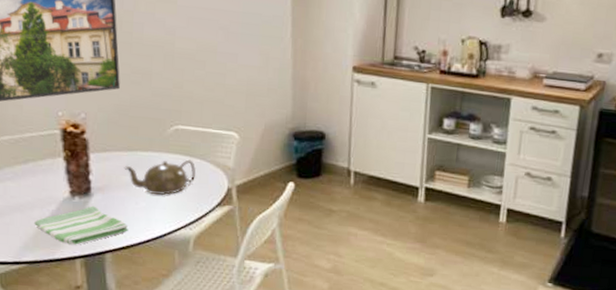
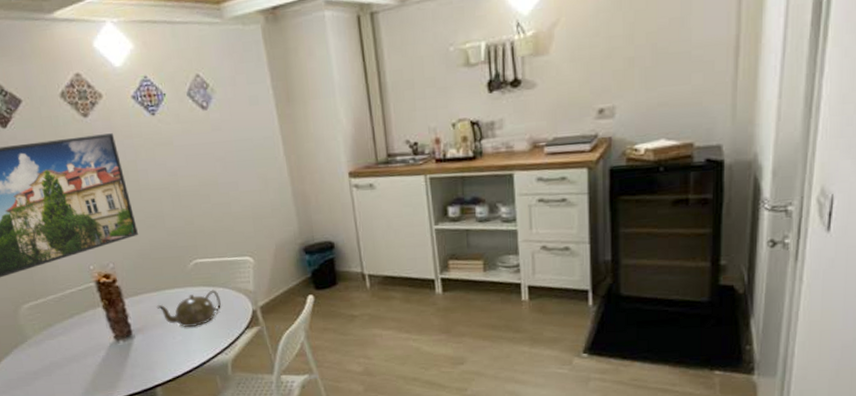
dish towel: present [34,205,129,245] -> none [90,346,172,384]

